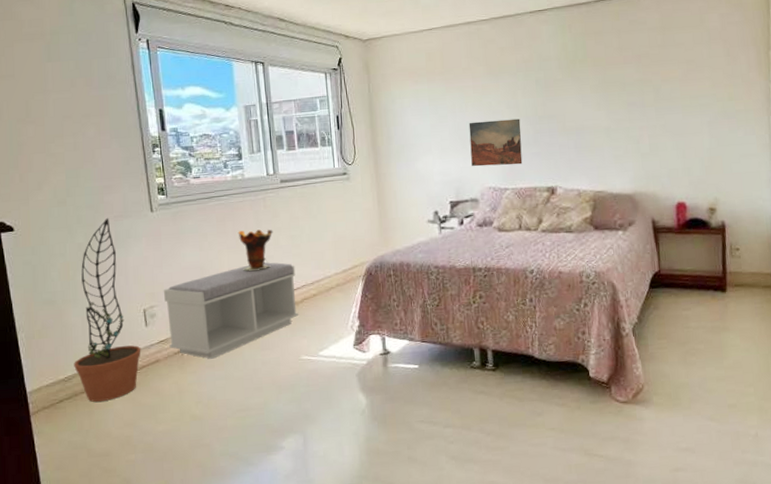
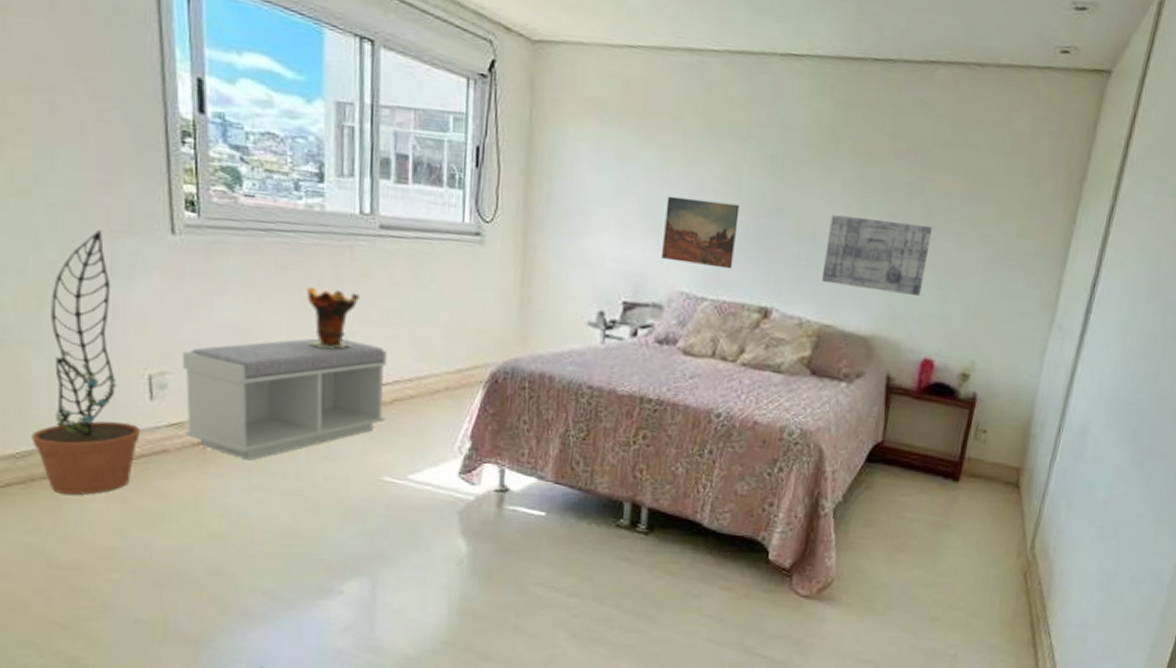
wall art: none [586,105,665,161] -> present [822,215,933,297]

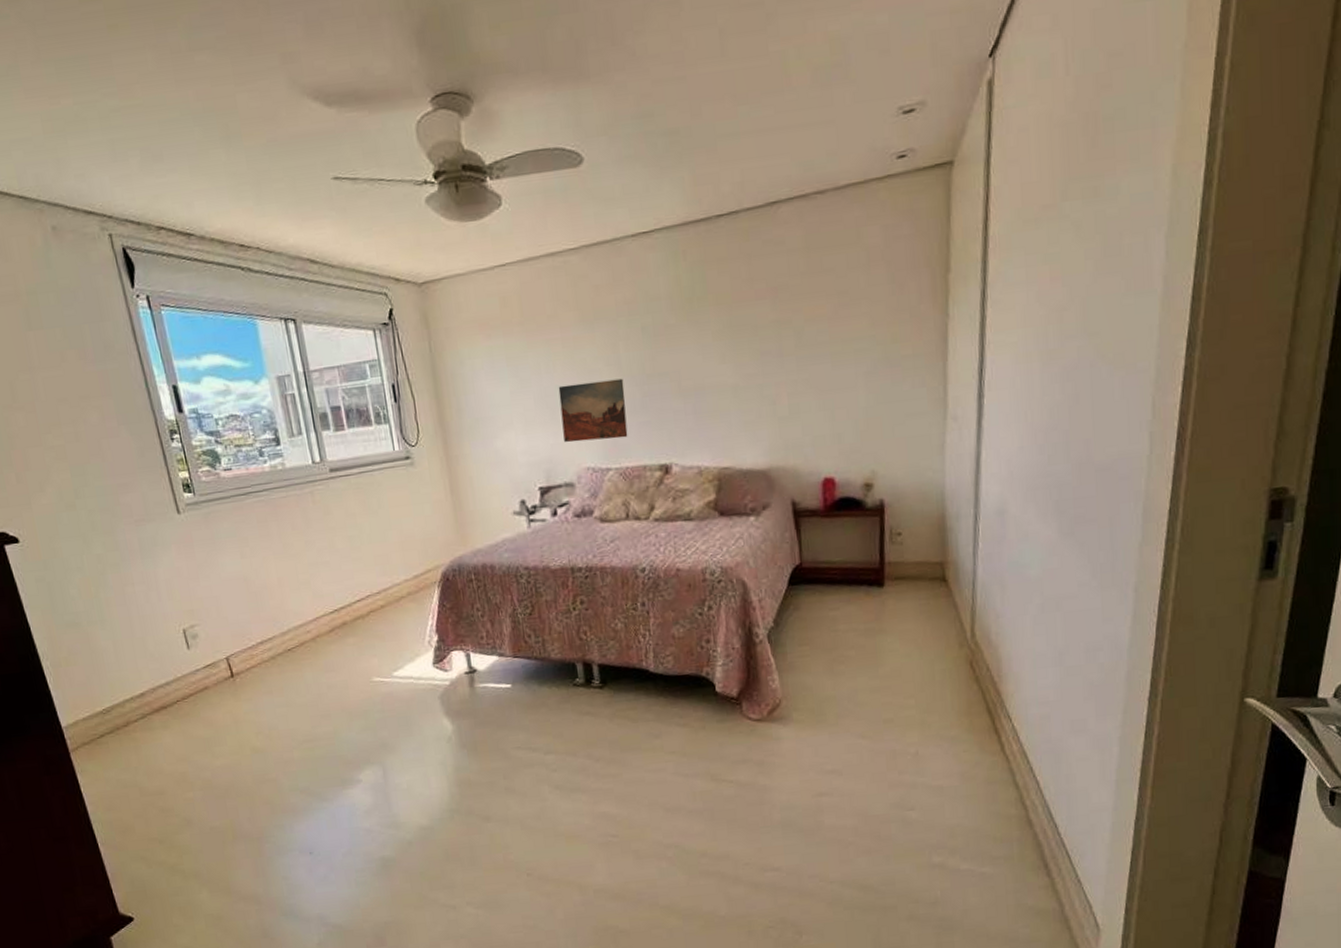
decorative plant: present [31,229,141,495] -> none [104,522,186,736]
bench: present [181,338,388,461] -> none [203,569,366,684]
decorative vase: present [306,287,361,349] -> none [284,530,327,581]
wall art: present [822,215,933,297] -> none [708,353,808,430]

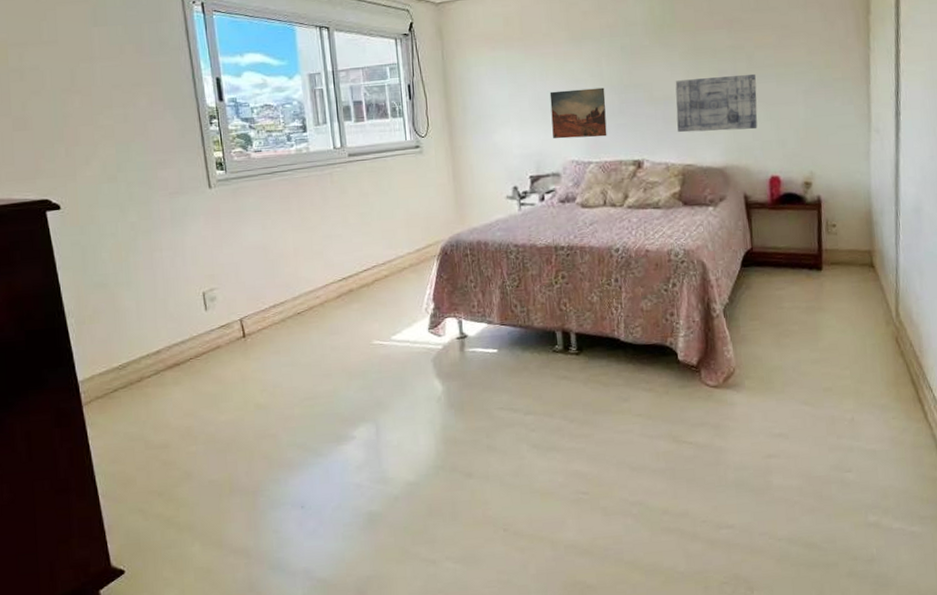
wall art: none [708,353,808,430] -> present [675,73,758,133]

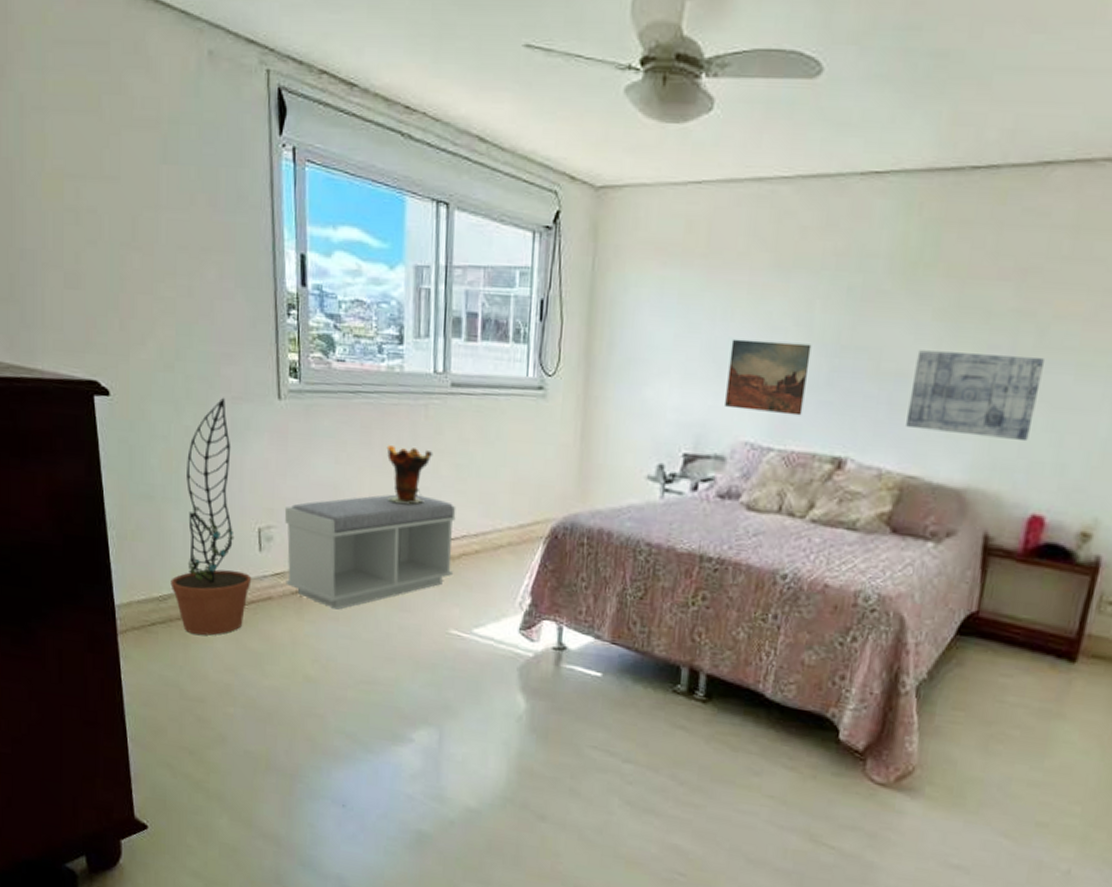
decorative plant: none [128,194,201,391] -> present [170,397,252,636]
bench: none [223,241,370,345] -> present [284,494,456,610]
decorative vase: none [303,206,341,251] -> present [386,445,433,504]

